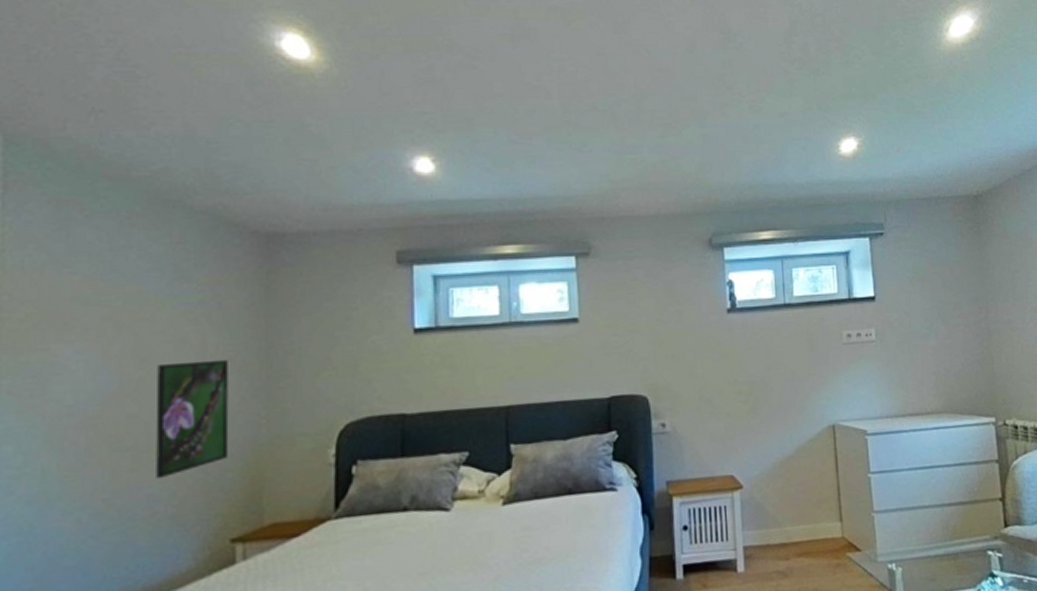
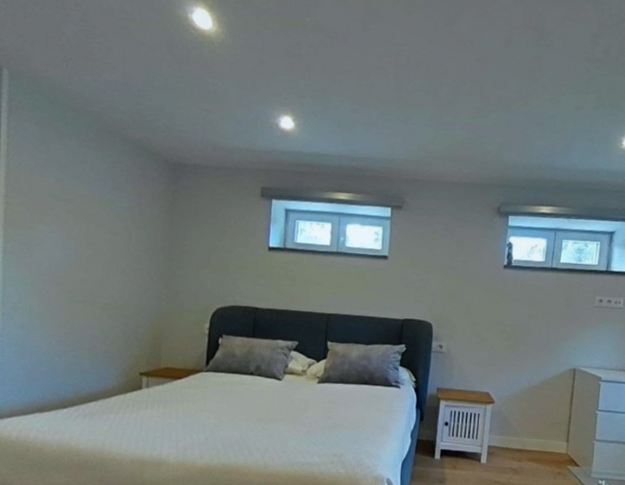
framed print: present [156,359,229,480] -> none [96,248,144,325]

